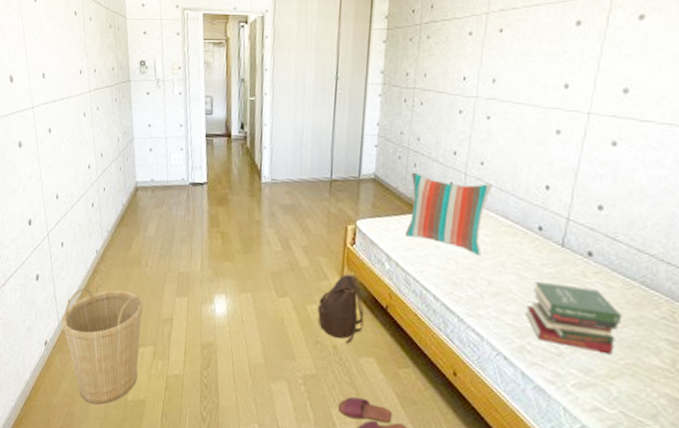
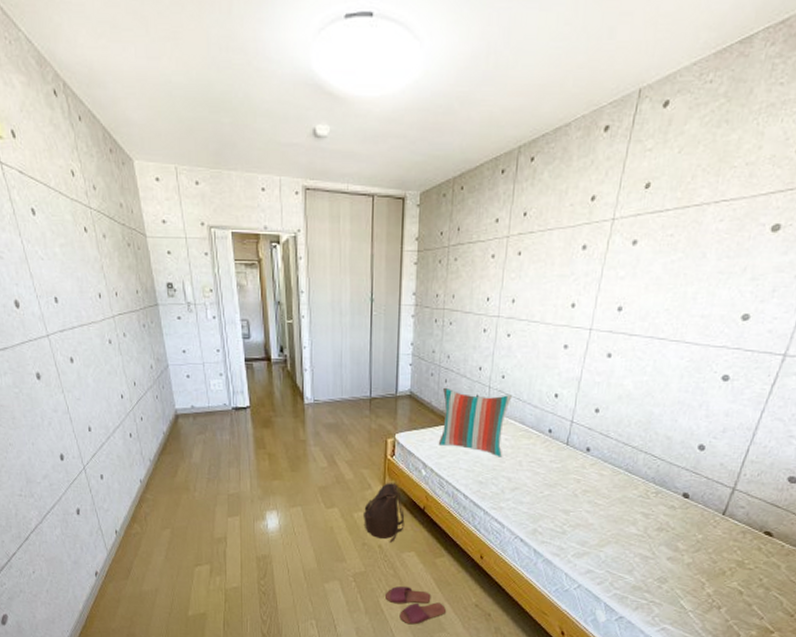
basket: present [61,287,143,405] -> none [110,516,196,623]
books: present [524,282,621,355] -> none [537,476,610,529]

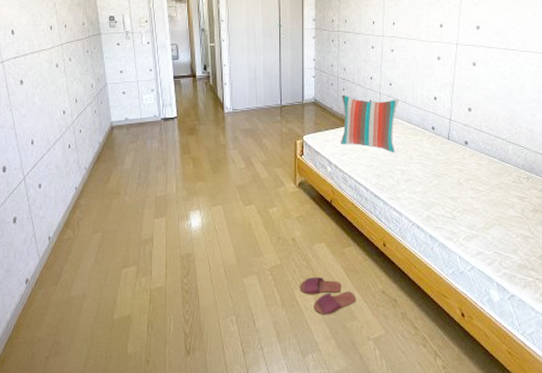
backpack: present [363,483,405,543] -> none [278,180,315,235]

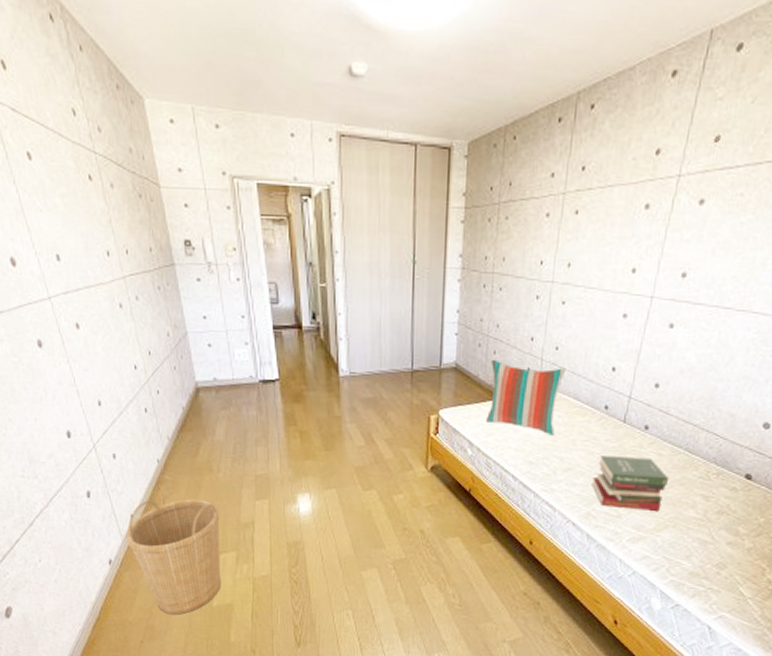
basket: none [42,220,124,329] -> present [125,499,221,615]
slippers: present [300,277,355,315] -> none [427,574,492,615]
books: none [428,167,489,213] -> present [591,456,668,512]

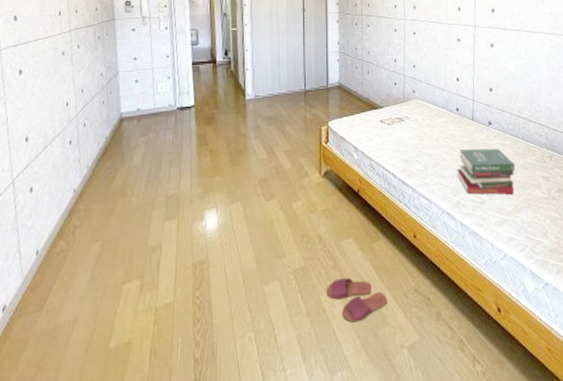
basket: present [125,499,221,615] -> none [26,226,129,366]
slippers: none [427,574,492,615] -> present [327,278,387,323]
pillow: present [487,359,566,436] -> none [367,77,423,136]

